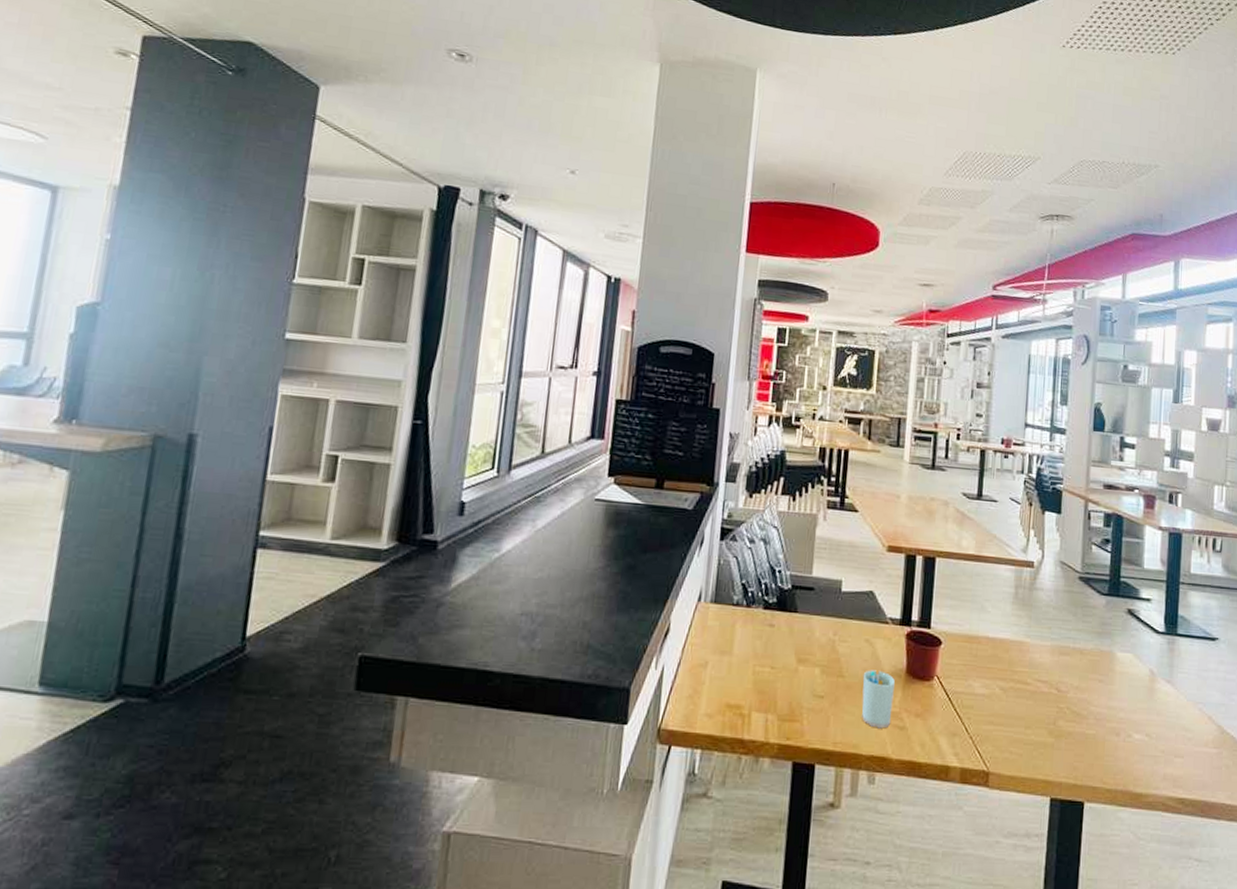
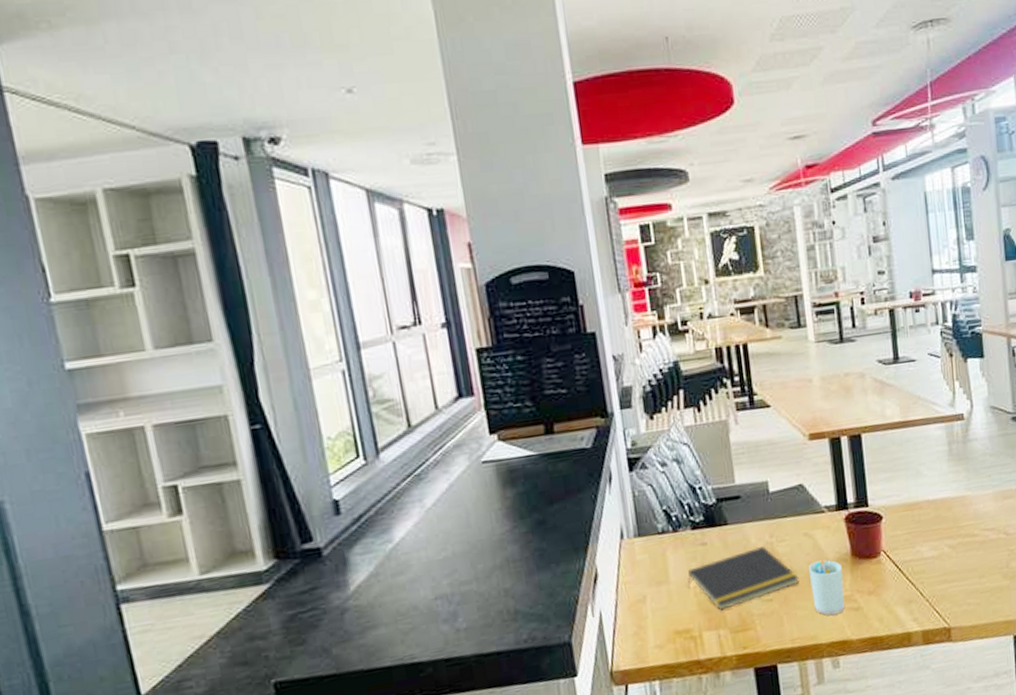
notepad: none [749,642,853,695] -> present [688,546,800,611]

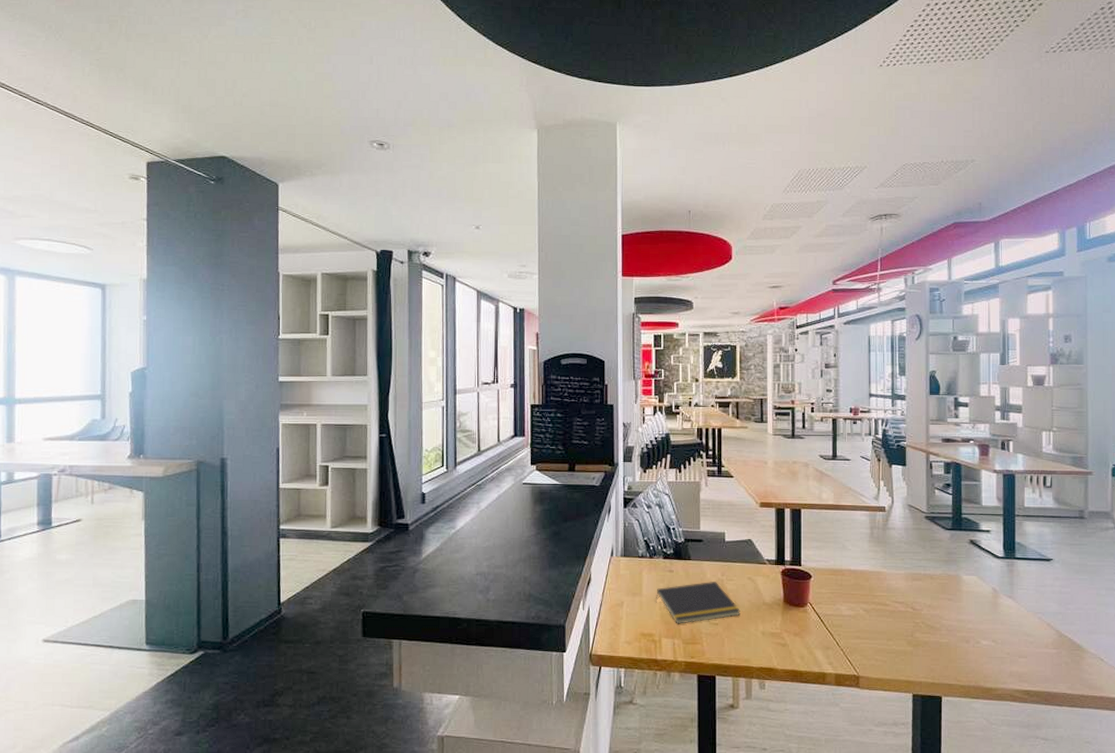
cup: present [808,560,846,616] -> none [748,601,775,646]

